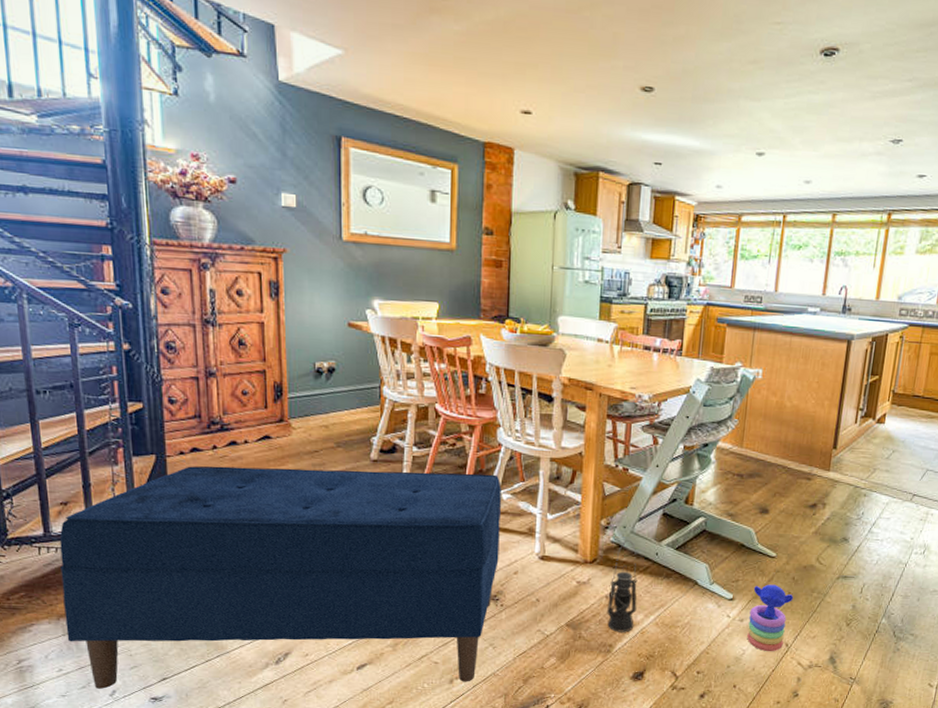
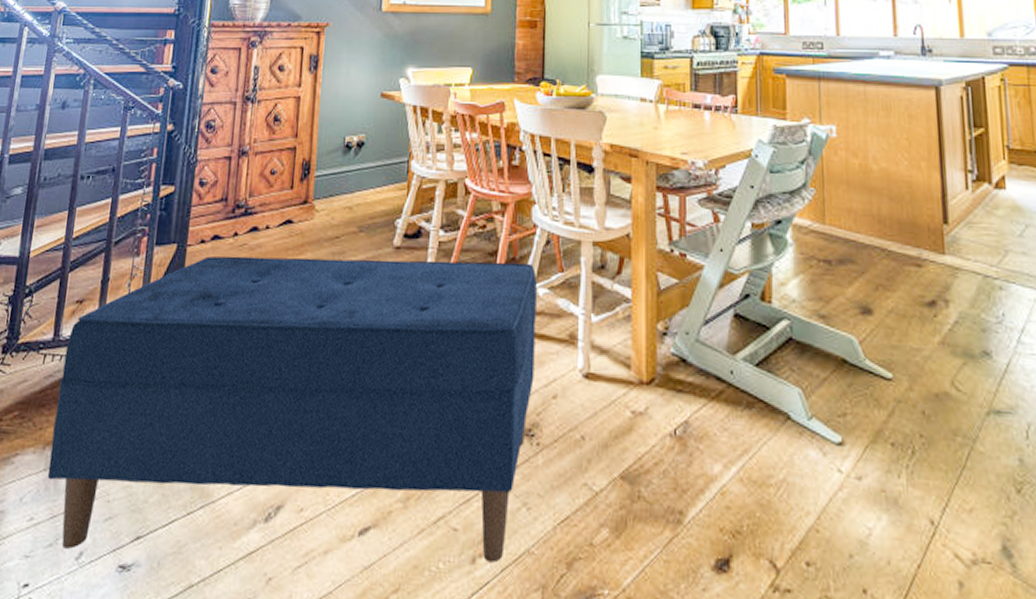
lantern: present [607,539,638,632] -> none [673,351,712,492]
stacking toy: present [747,584,794,652] -> none [869,421,929,534]

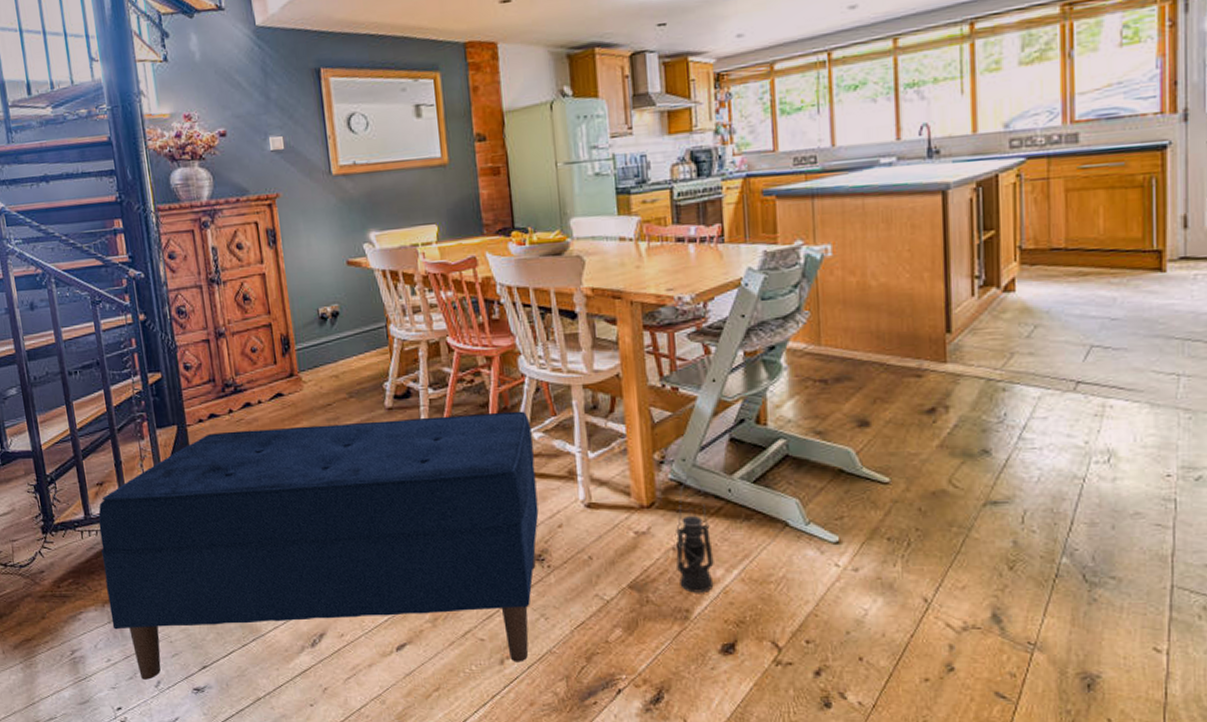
lantern: none [673,351,712,492] -> present [676,475,714,593]

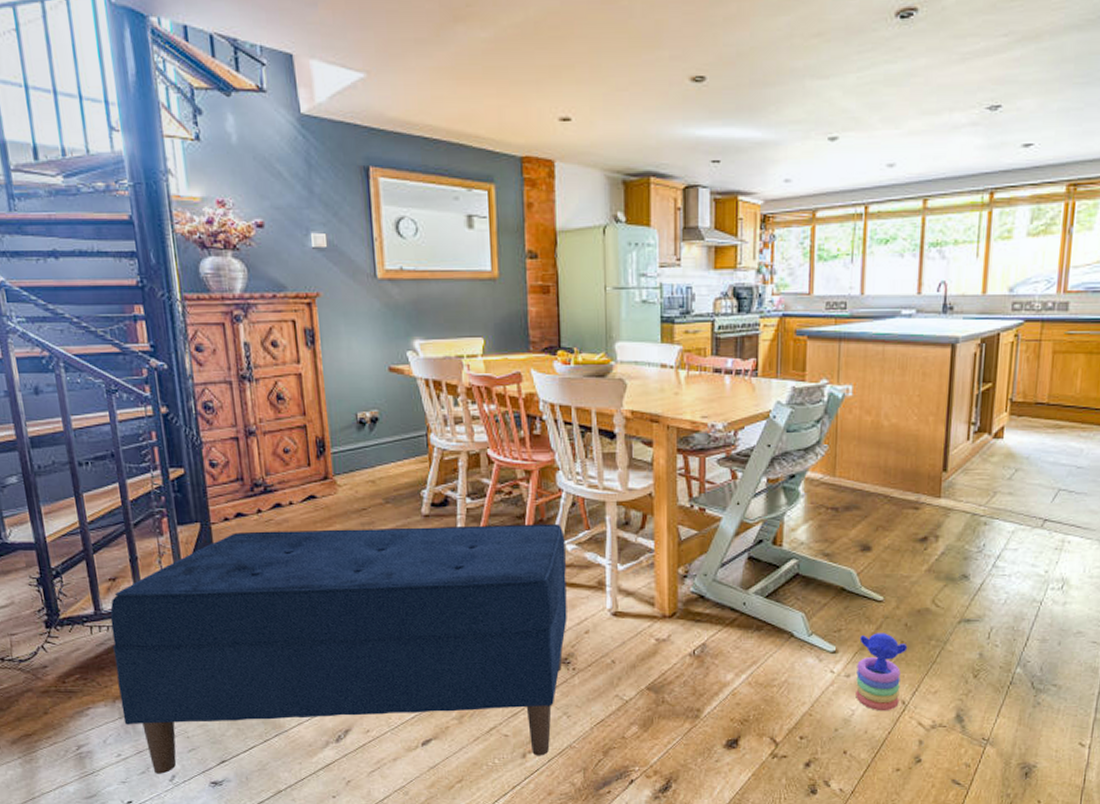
lantern: present [676,475,714,593] -> none [692,589,725,694]
stacking toy: none [865,519,925,611] -> present [856,633,908,711]

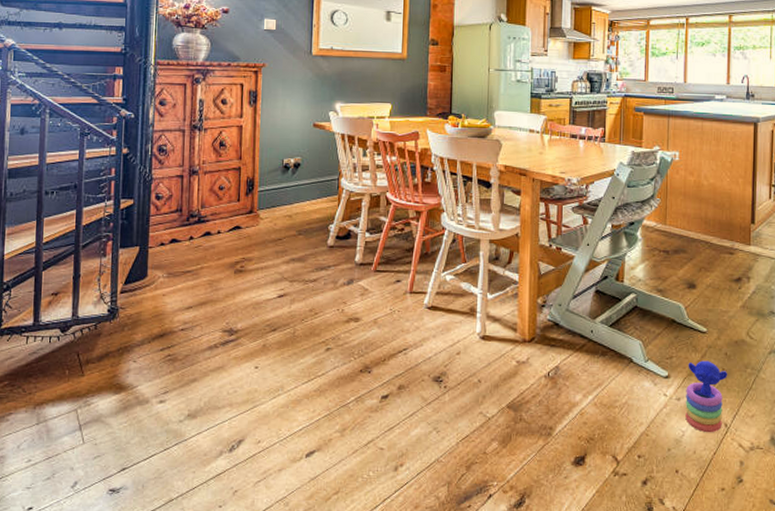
bench: present [110,523,567,774] -> none [40,255,445,480]

